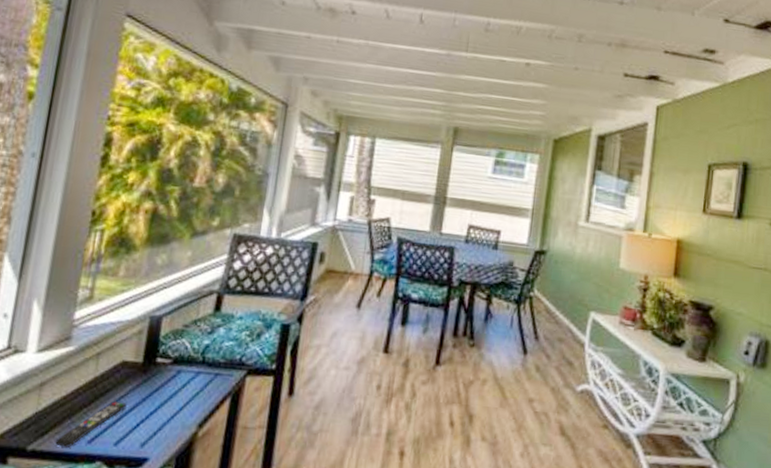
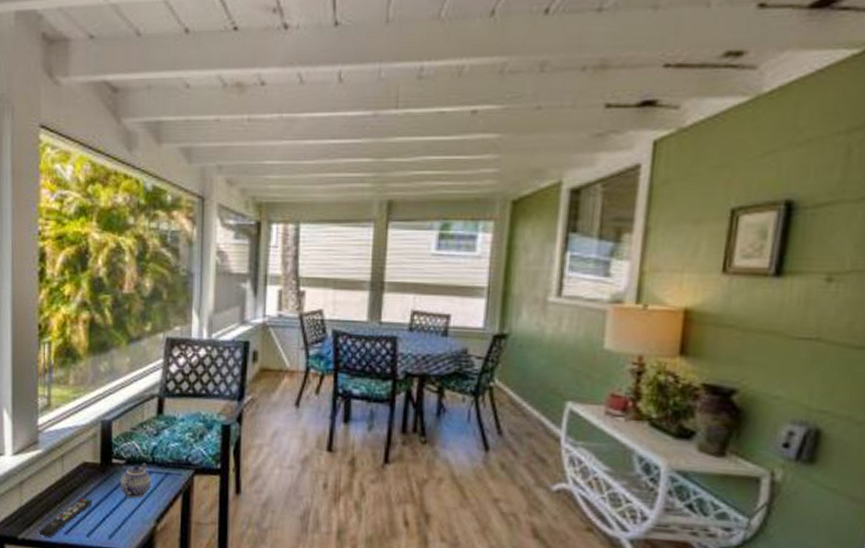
teapot: none [161,362,199,401] -> present [119,463,151,498]

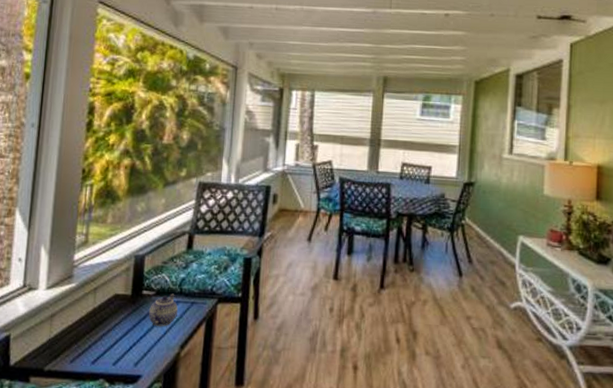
remote control: present [39,497,92,538] -> none [66,327,121,368]

